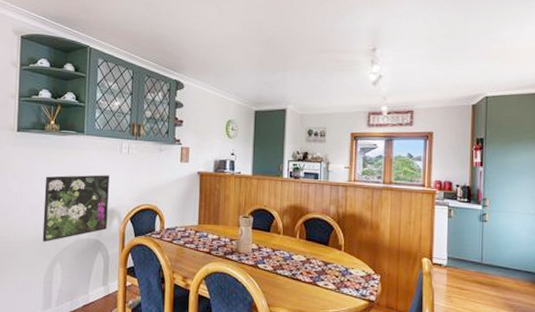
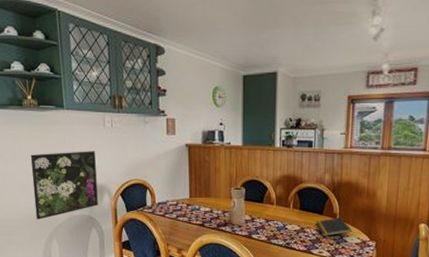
notepad: none [322,249,357,268] -> present [316,218,352,236]

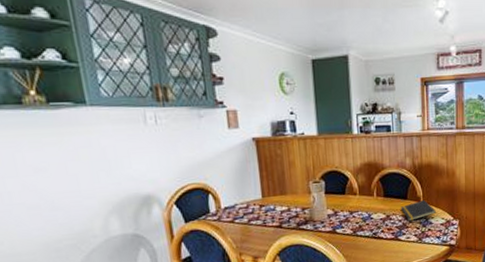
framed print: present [30,151,98,220] -> none [40,154,146,248]

